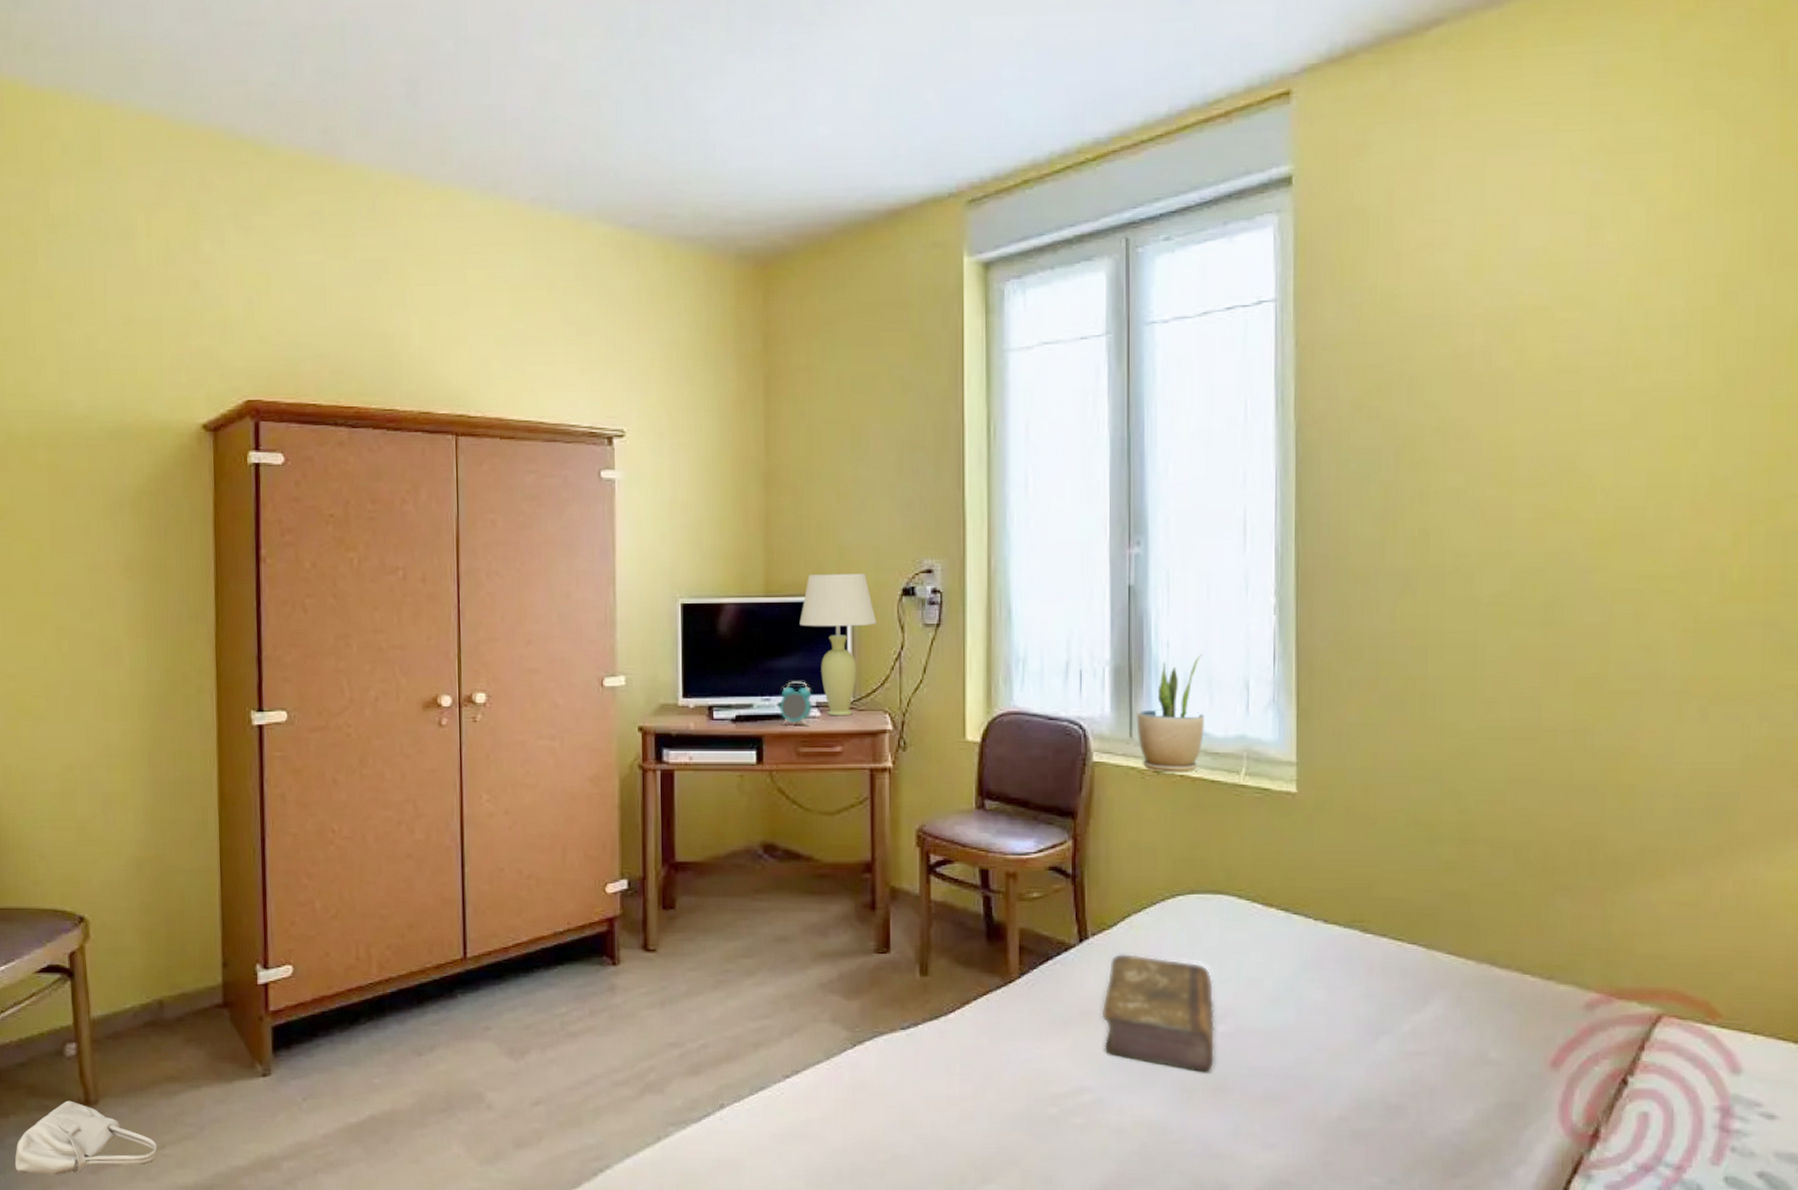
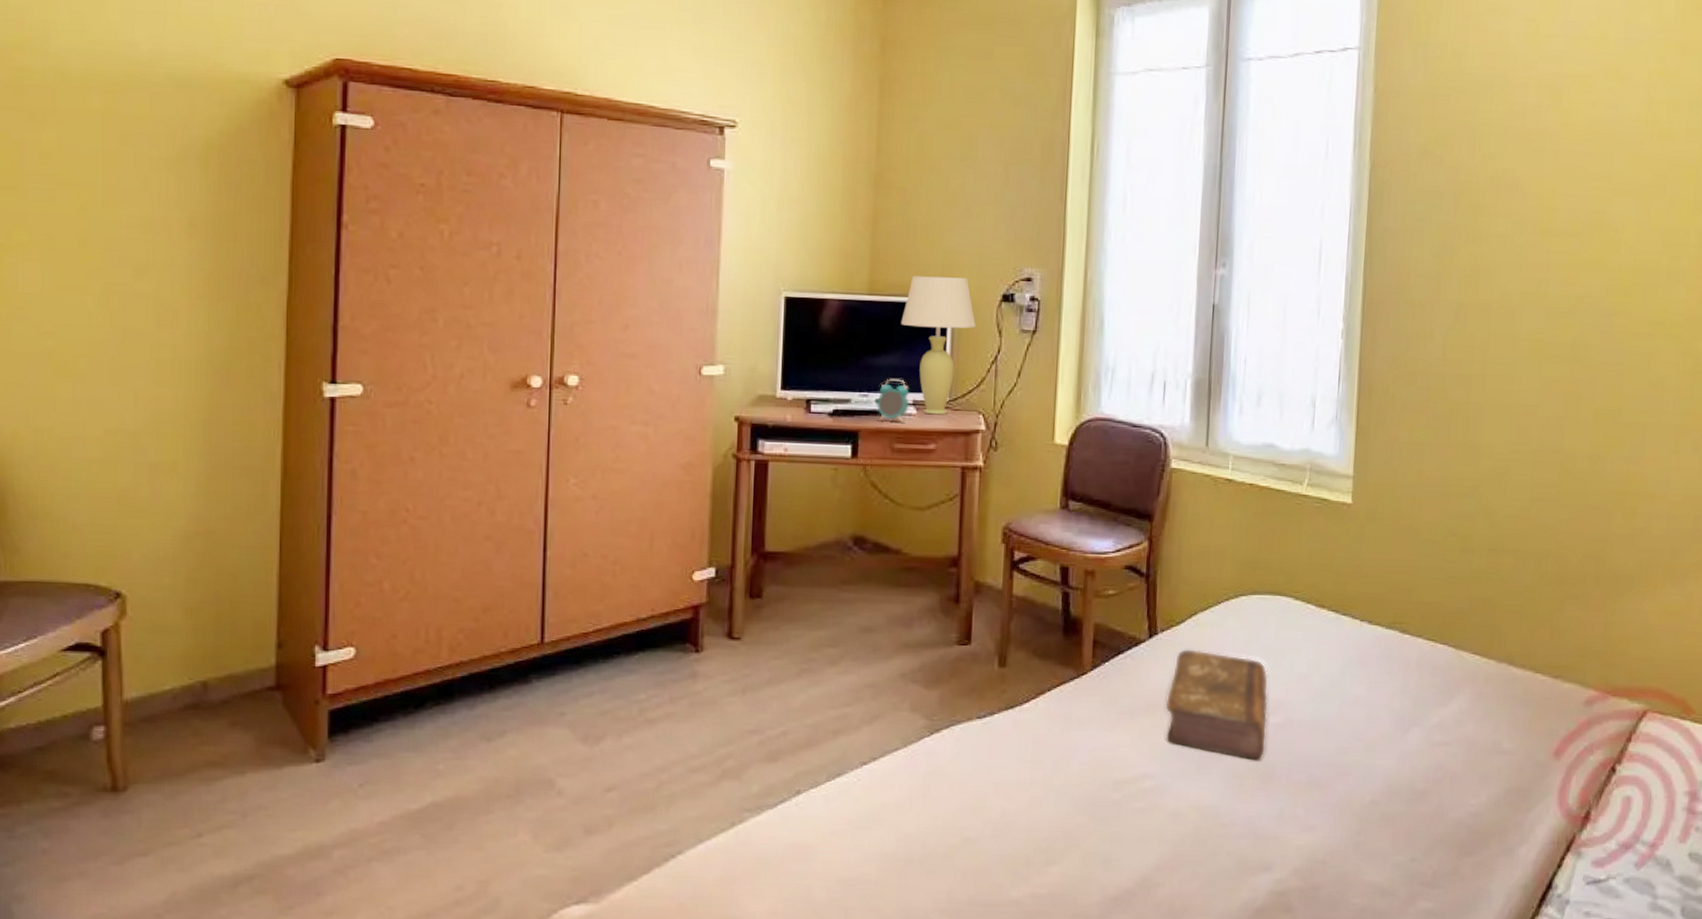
handbag: present [14,1100,158,1176] -> none [25,787,193,867]
potted plant: present [1136,654,1206,774] -> none [1212,372,1277,482]

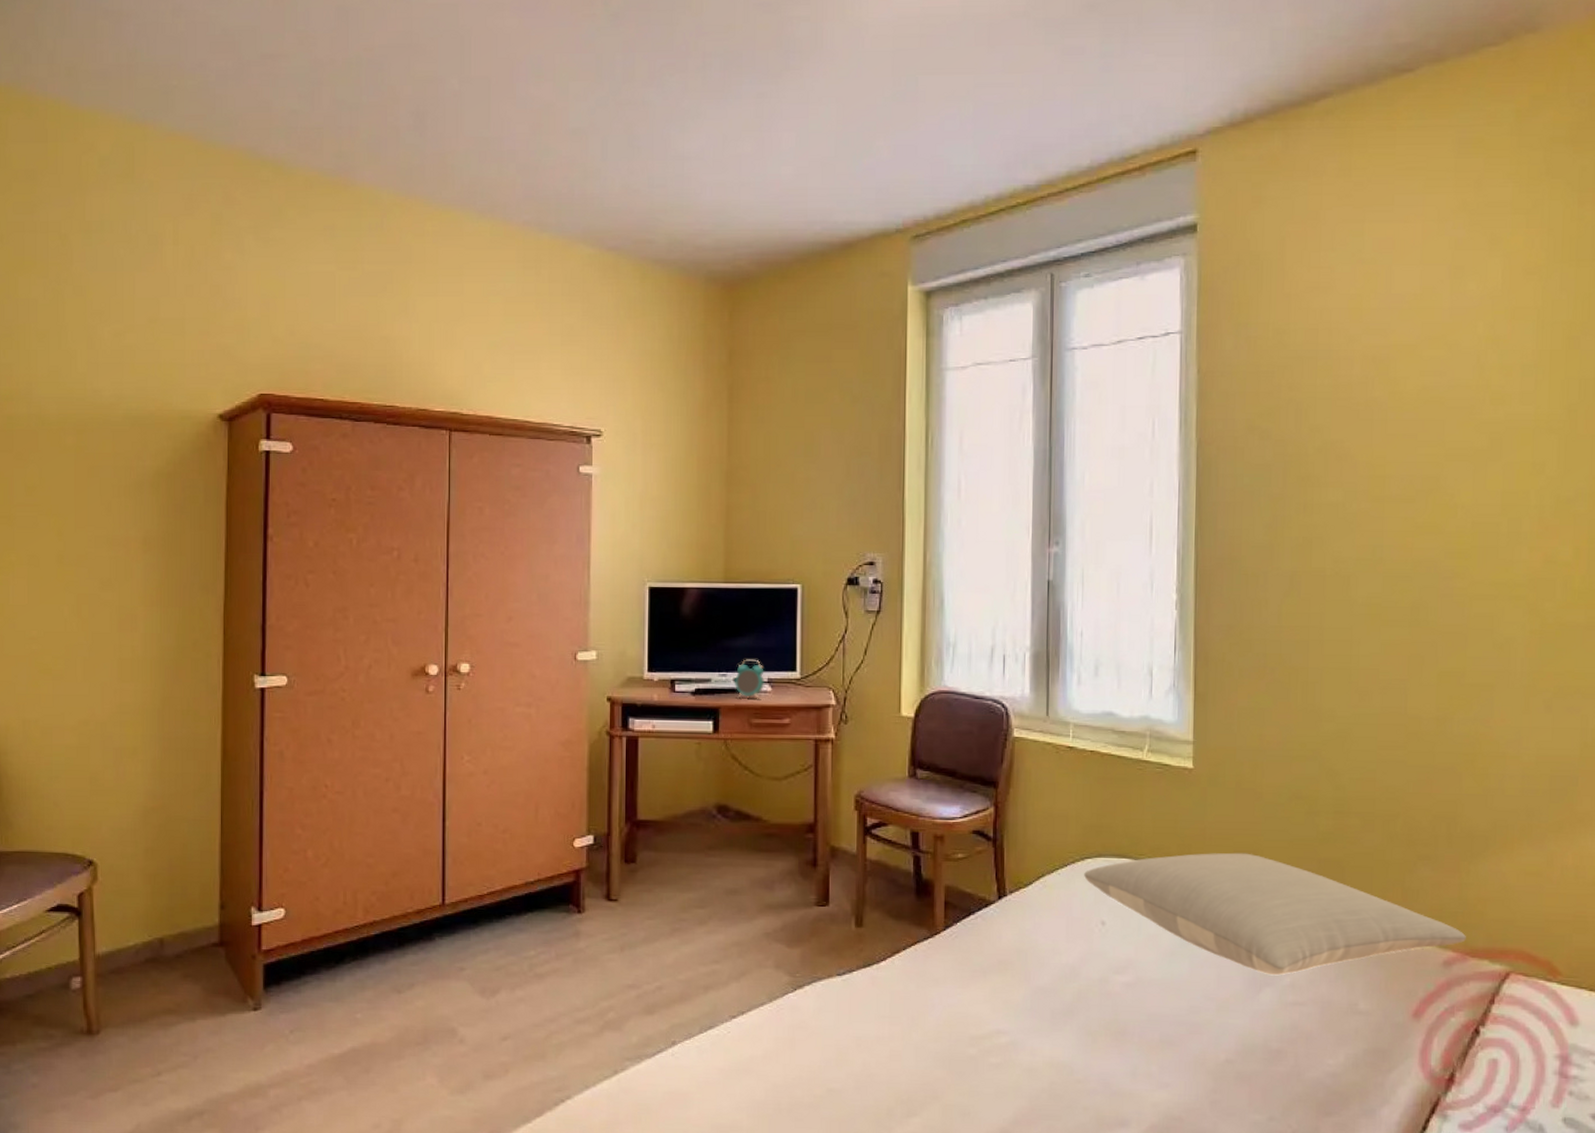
table lamp: present [901,276,977,415] -> none [755,564,824,692]
book: present [1165,648,1268,760] -> none [1017,909,1118,1018]
pillow: none [1238,590,1608,716] -> present [1084,852,1466,976]

